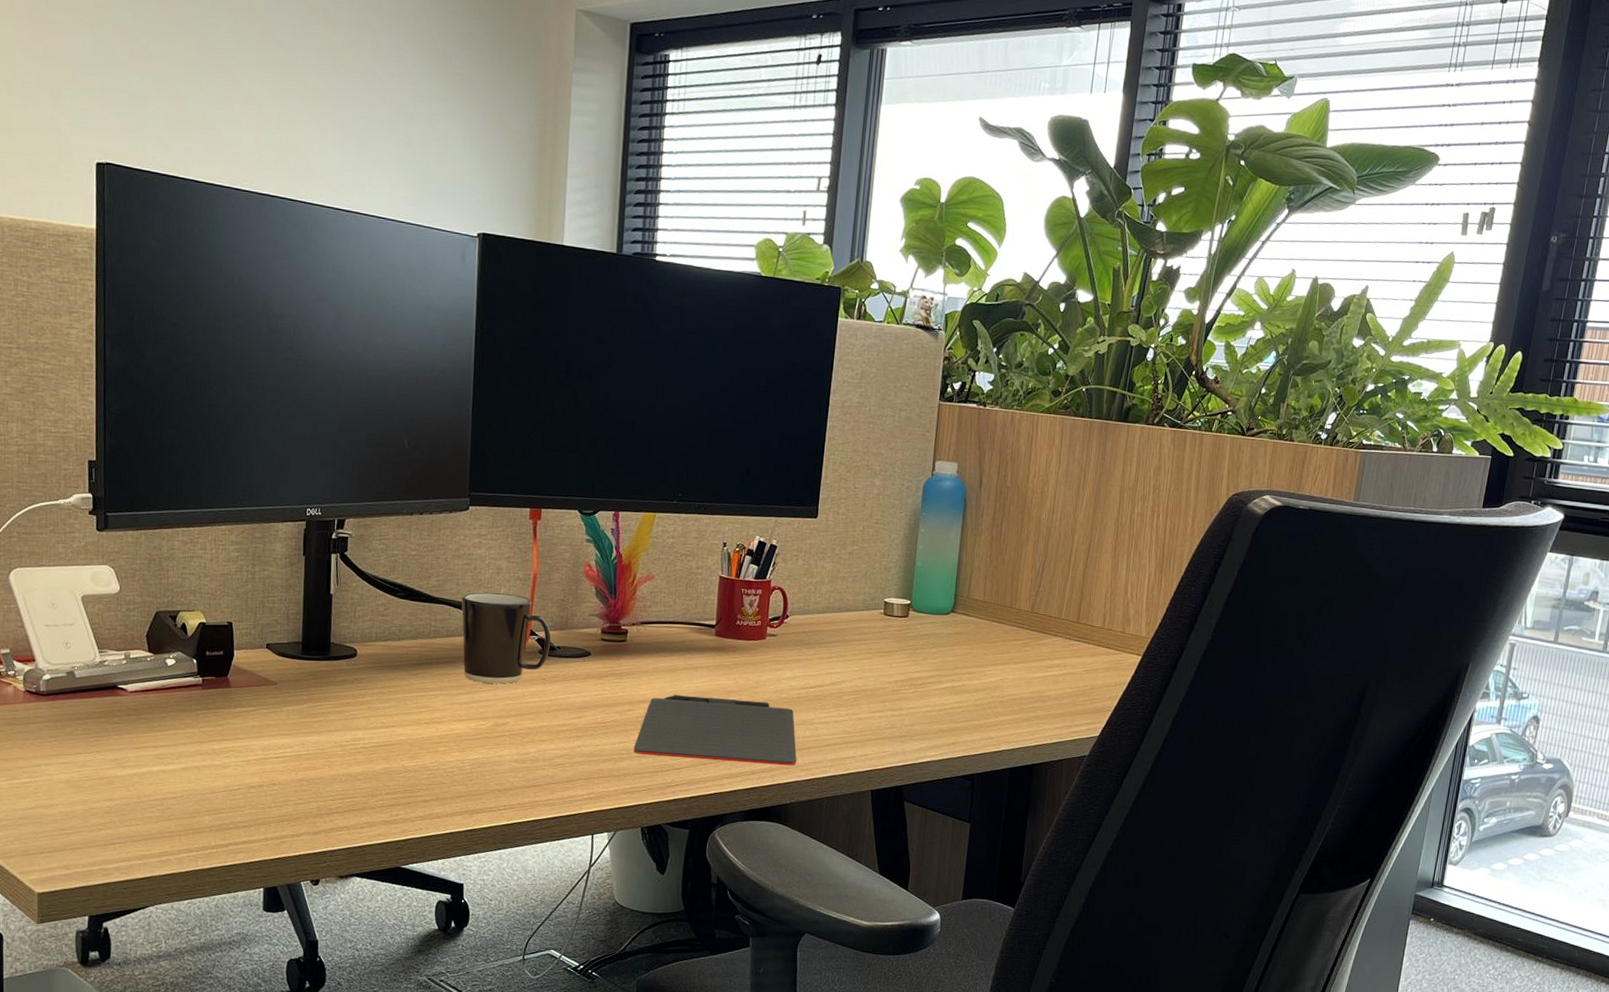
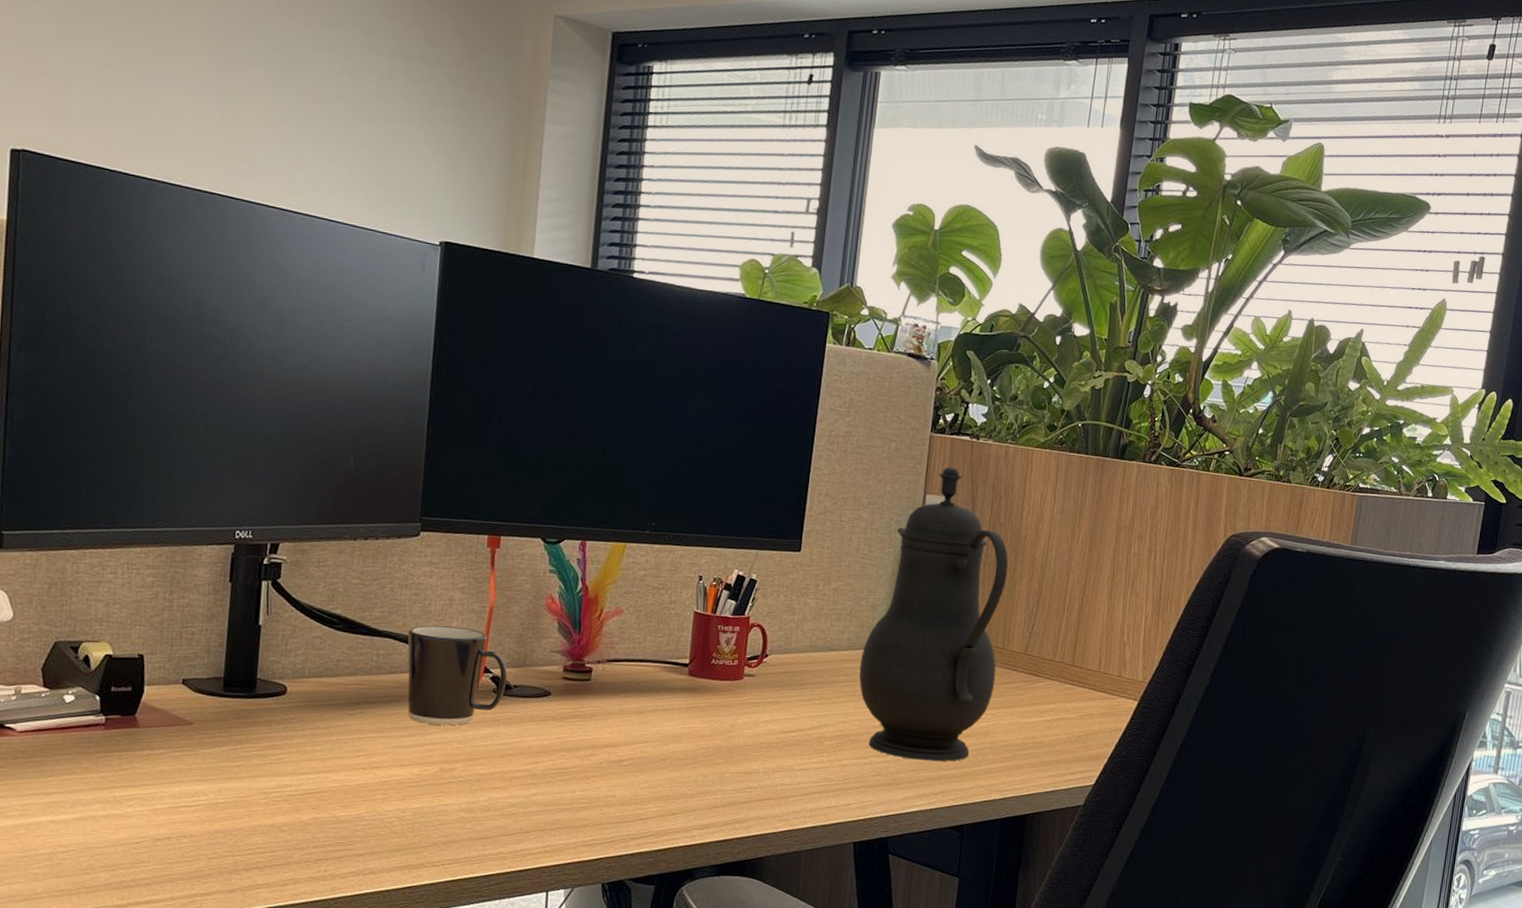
mouse pad: present [633,694,797,766] -> none [595,738,774,816]
coffeepot: none [874,433,1015,715] -> present [859,467,1009,762]

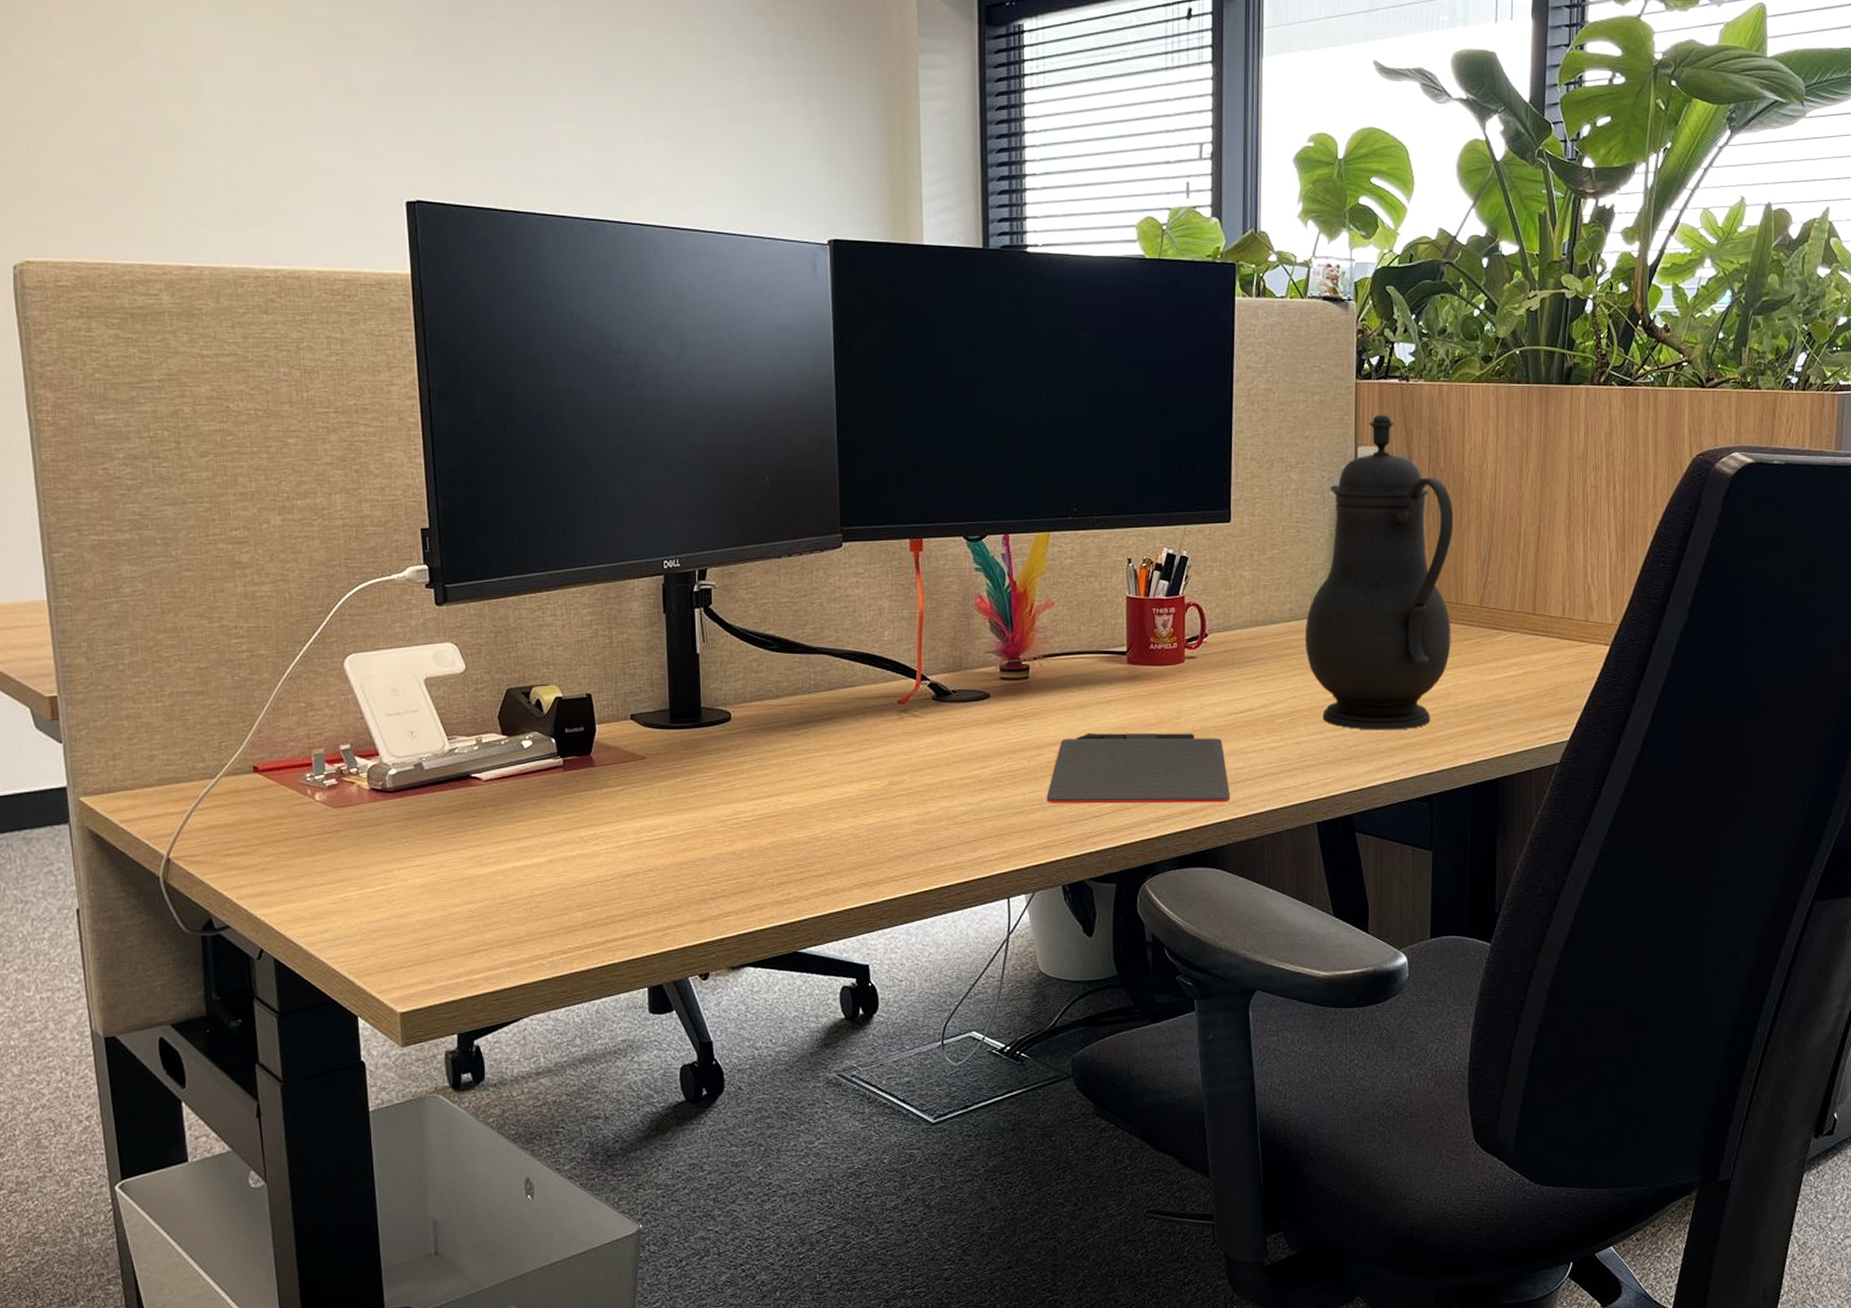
mug: present [407,625,508,726] -> none [841,637,945,738]
mouse pad: none [595,738,774,816] -> present [1046,732,1230,804]

